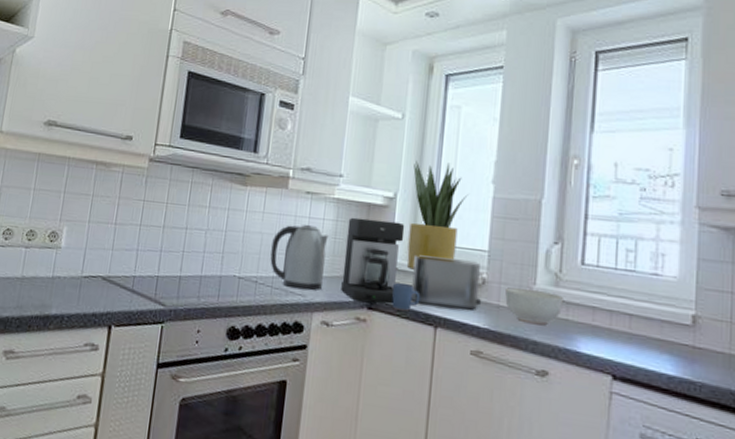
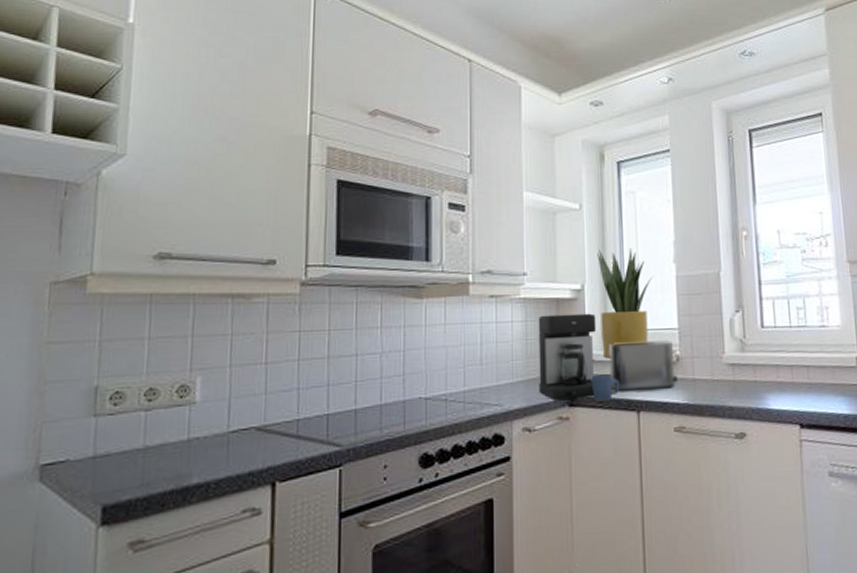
kettle: present [270,224,329,291] -> none [459,329,520,400]
bowl: present [505,287,565,326] -> none [699,358,751,391]

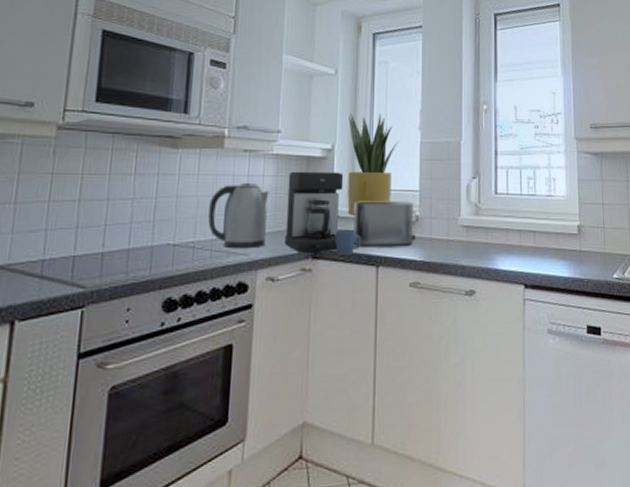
kettle: none [459,329,520,400] -> present [208,182,269,249]

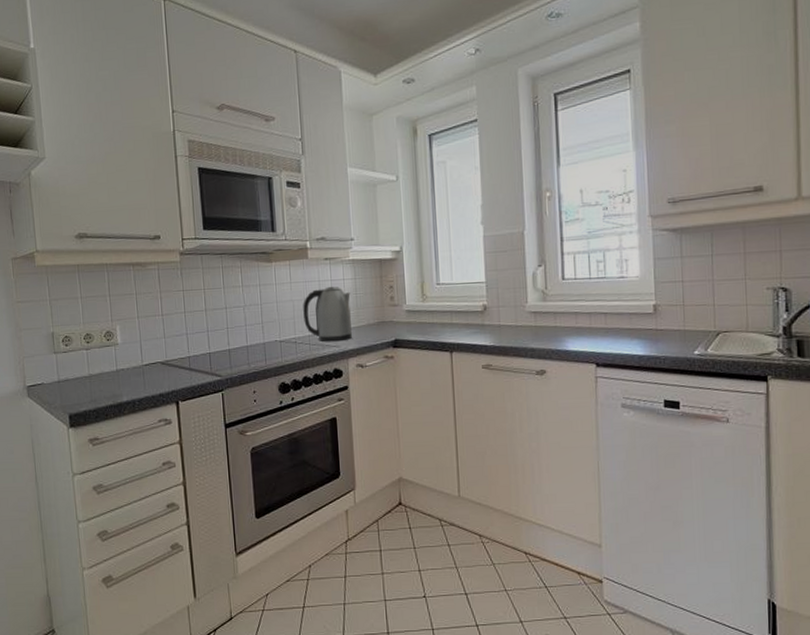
coffee maker: present [285,171,344,253] -> none [365,271,414,343]
mug: present [335,230,362,255] -> none [411,321,435,344]
planter: present [347,113,399,215] -> none [413,212,463,309]
toaster: present [353,201,416,248] -> none [425,292,485,336]

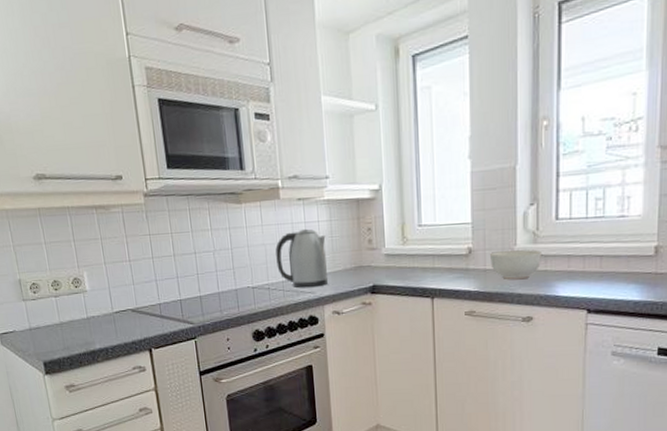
bowl: none [504,307,552,335] -> present [490,249,543,280]

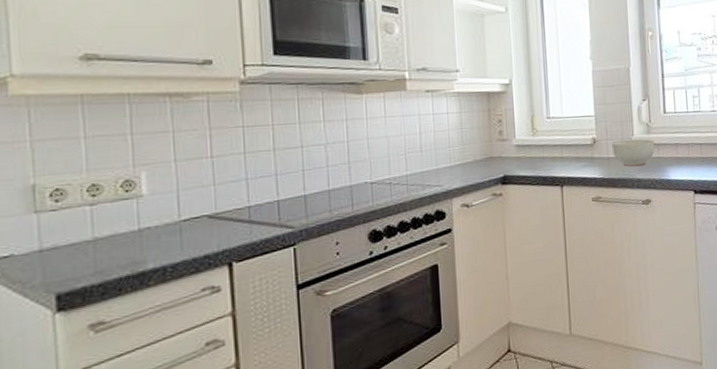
kettle: present [275,228,329,288] -> none [399,120,458,182]

